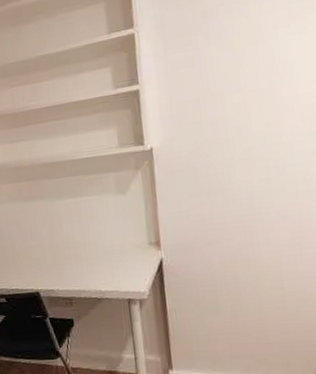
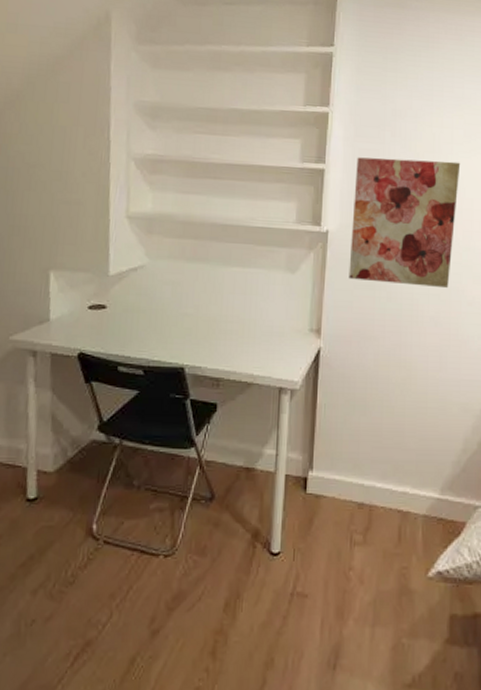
wall art: none [171,46,294,190] -> present [348,157,461,289]

